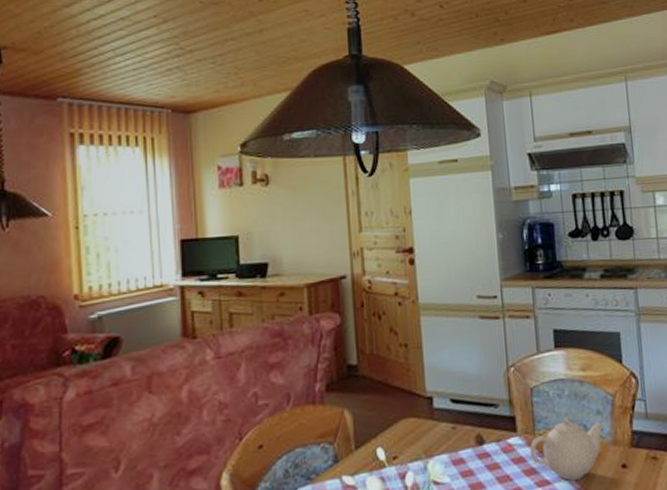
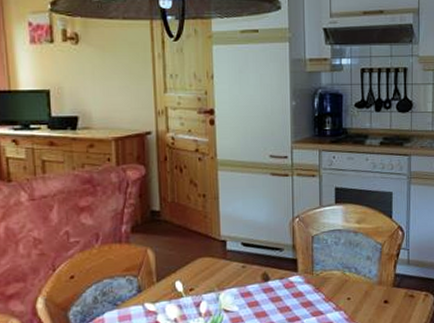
teapot: present [529,416,606,481] -> none [307,260,374,312]

